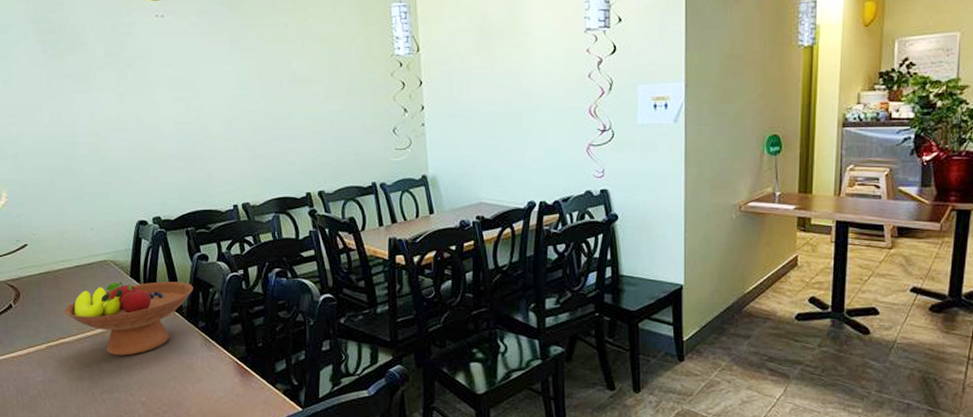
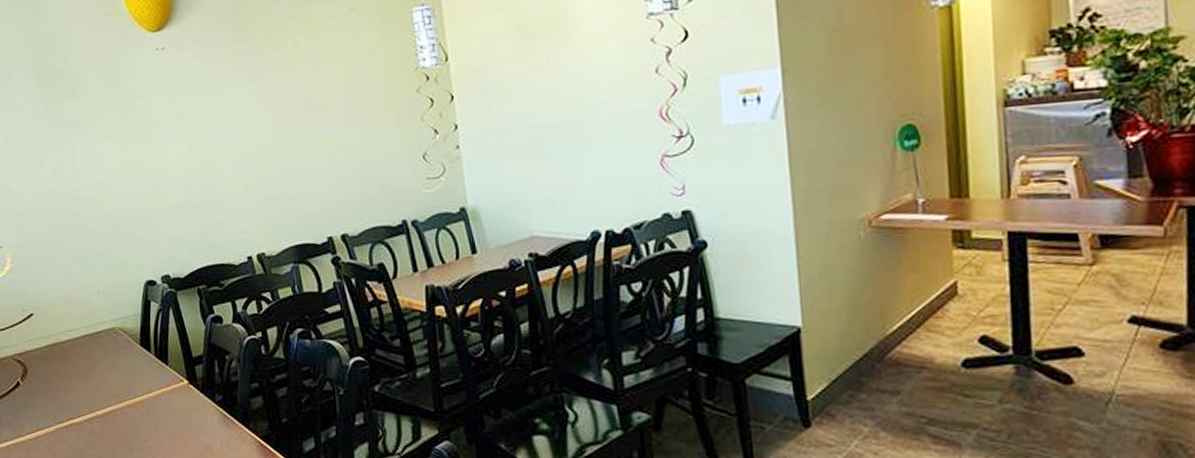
fruit bowl: present [65,281,193,356] -> none [73,349,208,438]

